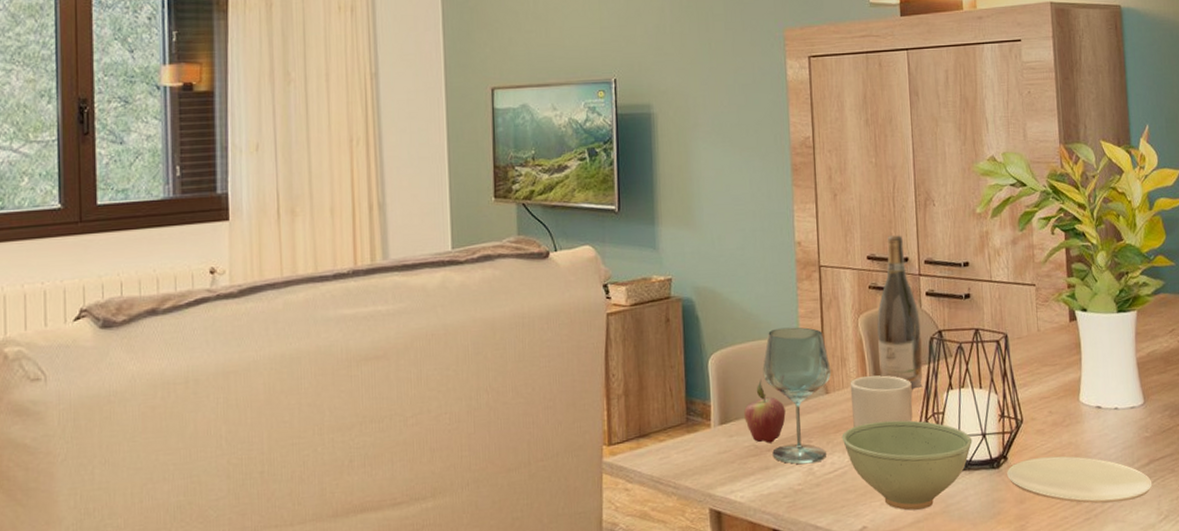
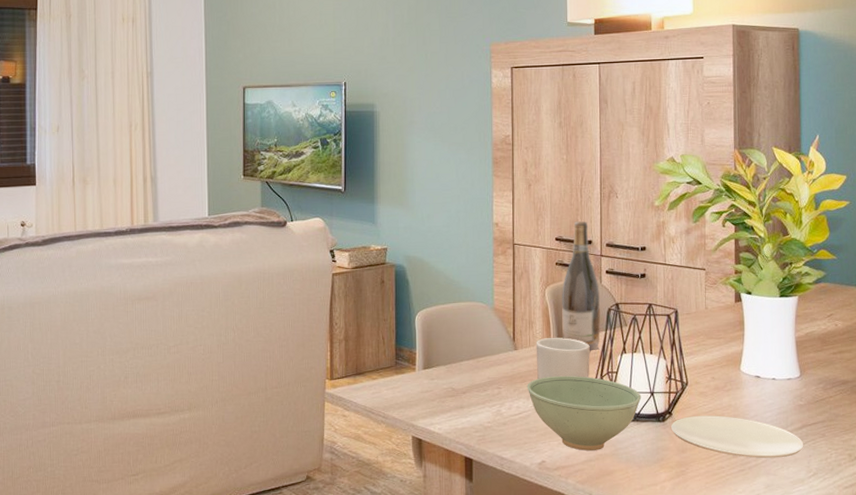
fruit: present [744,379,786,444] -> none [444,334,479,387]
wine glass: present [762,327,832,465] -> none [461,293,520,406]

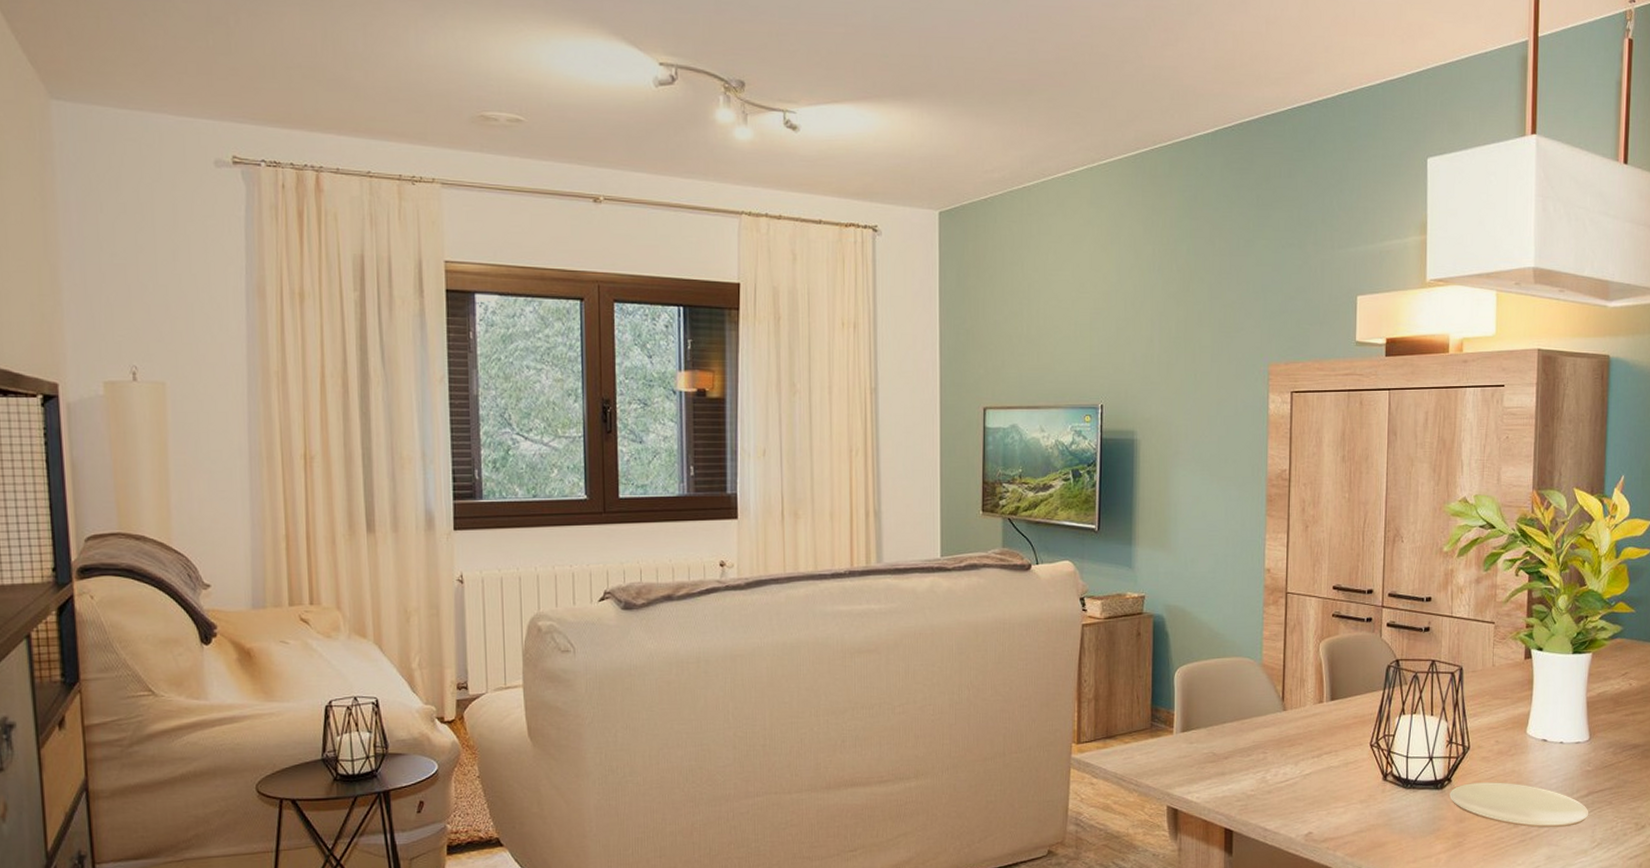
bowl: present [527,375,642,451] -> none [1295,738,1419,821]
mug: present [536,337,590,379] -> none [1306,696,1366,743]
wine bottle: present [561,221,601,350] -> none [1336,568,1380,711]

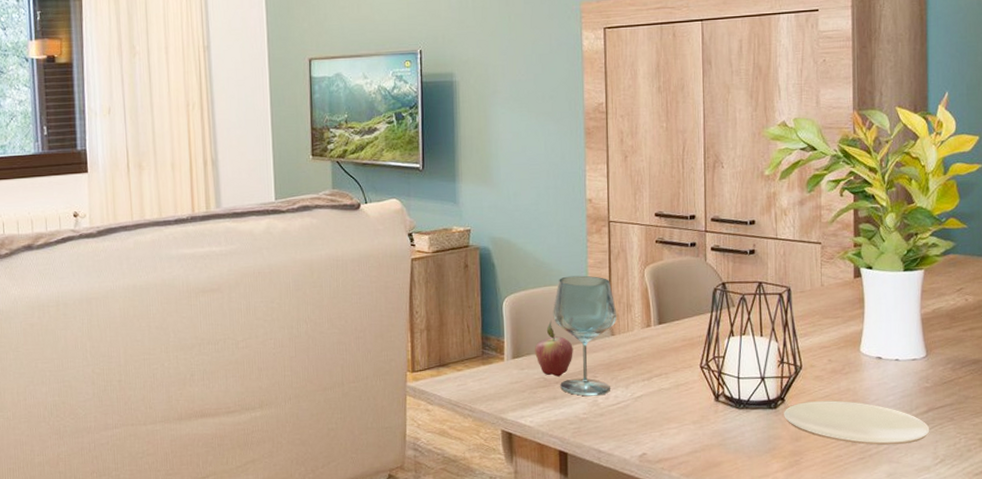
fruit: none [1205,693,1244,752] -> present [535,320,573,377]
wine glass: none [1225,648,1290,773] -> present [553,275,617,396]

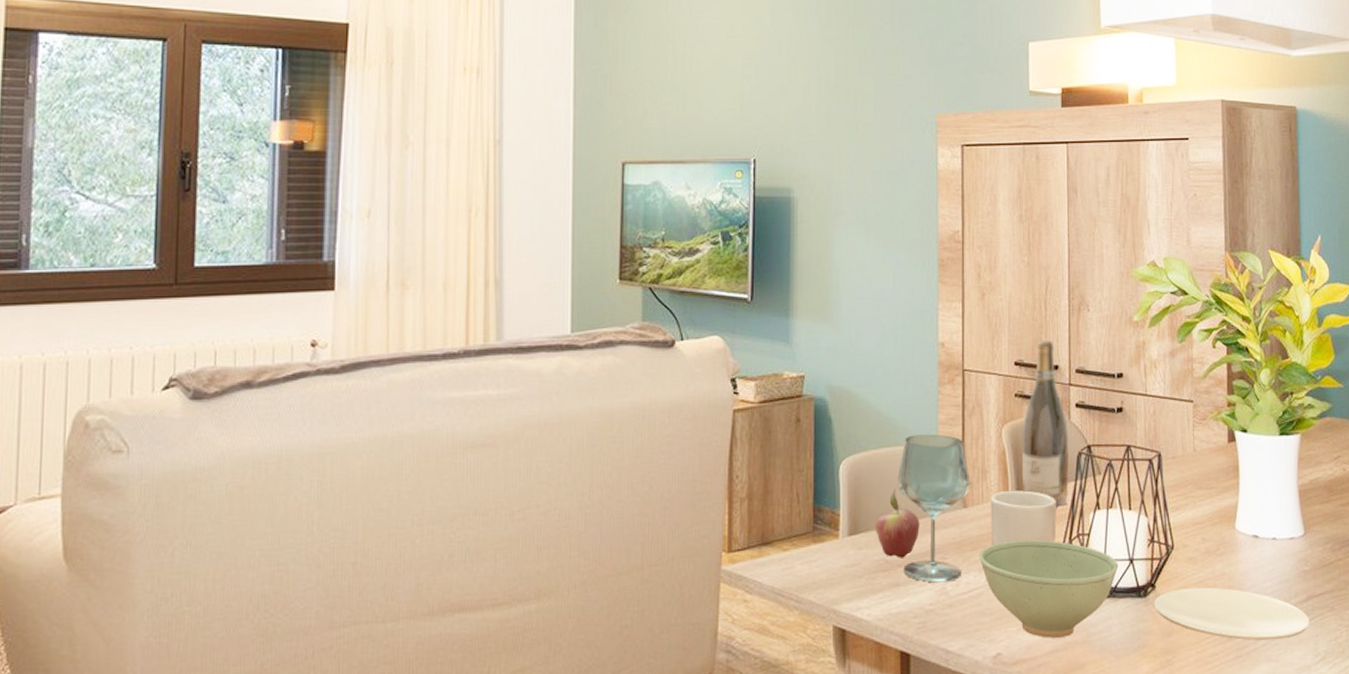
bowl: none [625,361,751,442] -> present [979,539,1119,638]
mug: none [634,320,695,366] -> present [990,490,1057,546]
wine bottle: none [662,194,706,334] -> present [1021,341,1070,506]

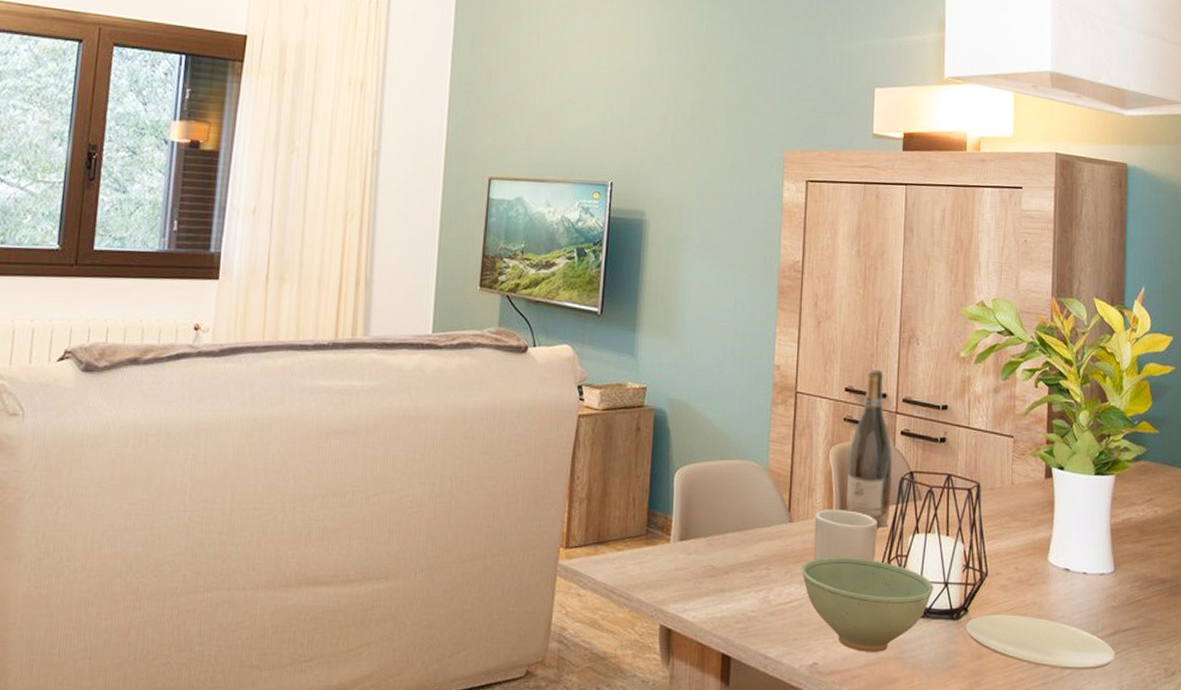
fruit: present [875,488,920,558] -> none [705,499,747,566]
wine glass: present [897,434,971,583] -> none [728,450,798,591]

